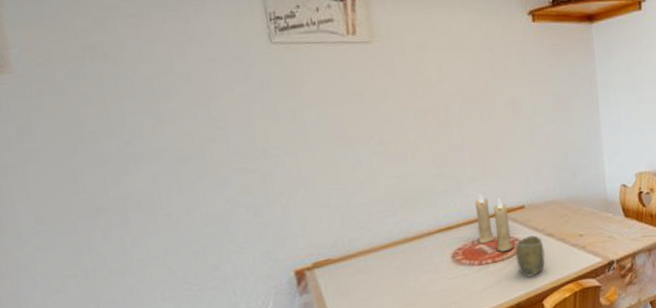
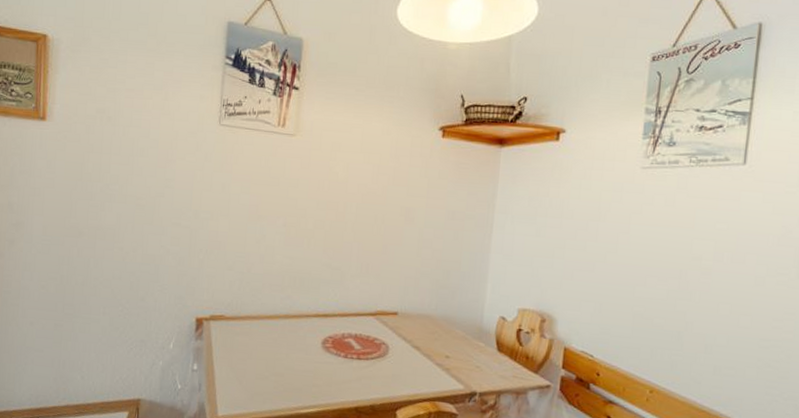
candle: present [474,194,515,252] -> none [348,291,381,352]
cup: present [515,235,545,278] -> none [379,342,408,384]

